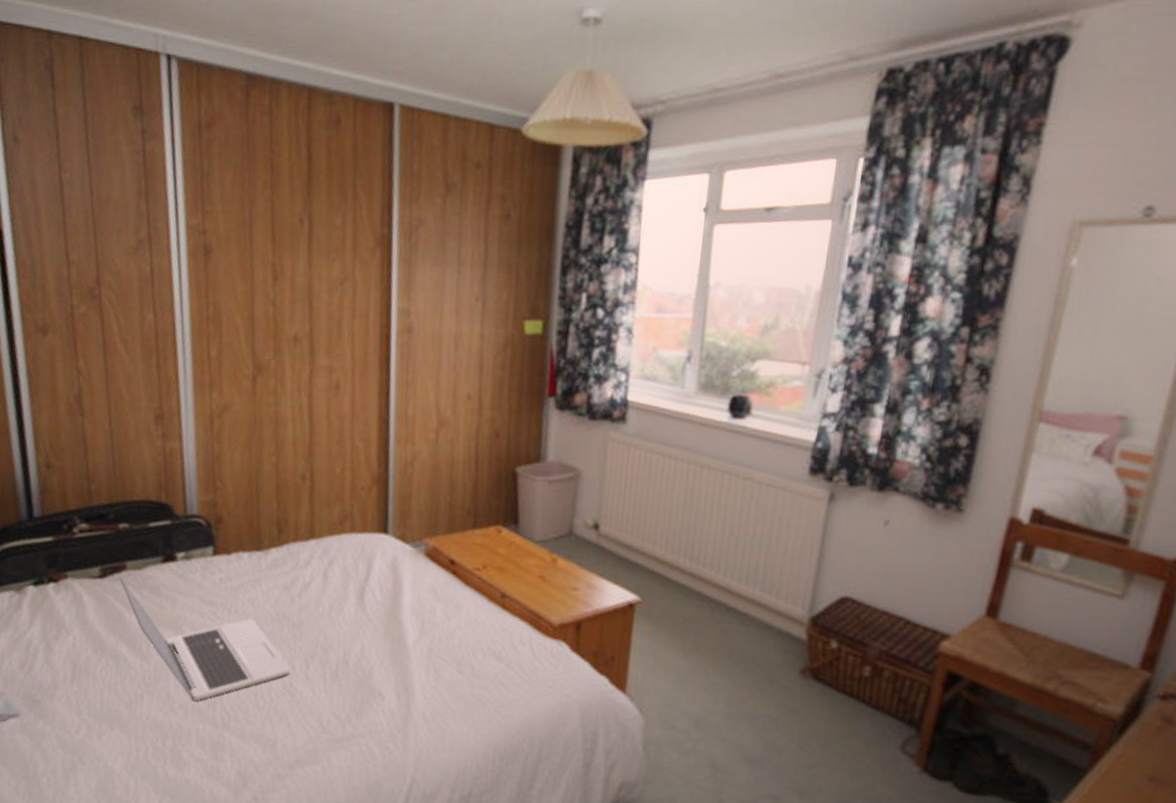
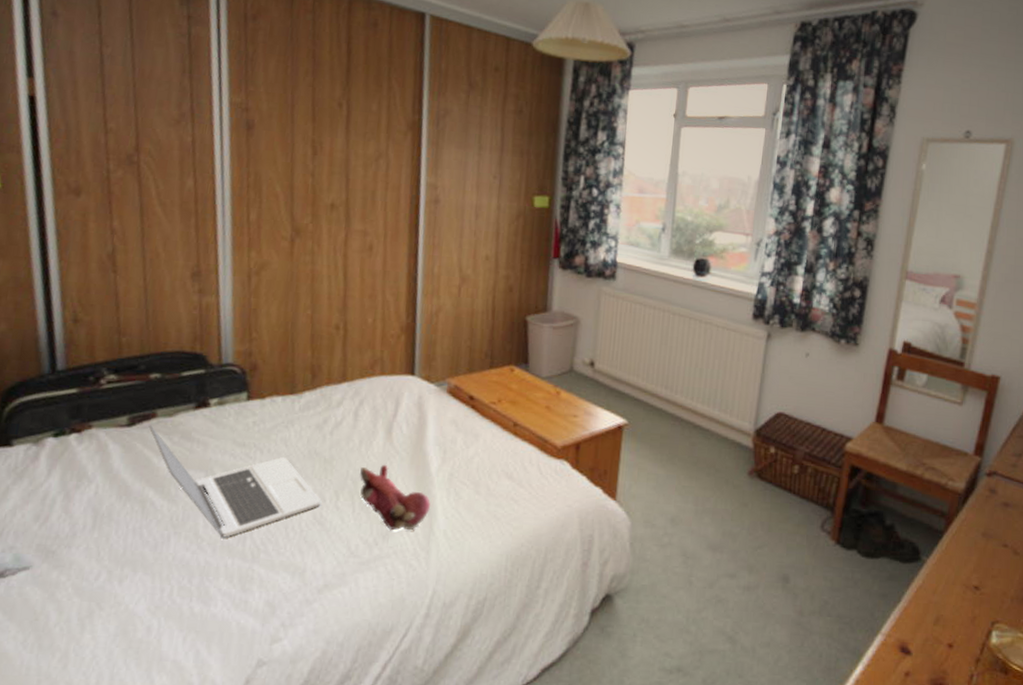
stuffed animal: none [331,633,408,710] -> present [360,464,431,531]

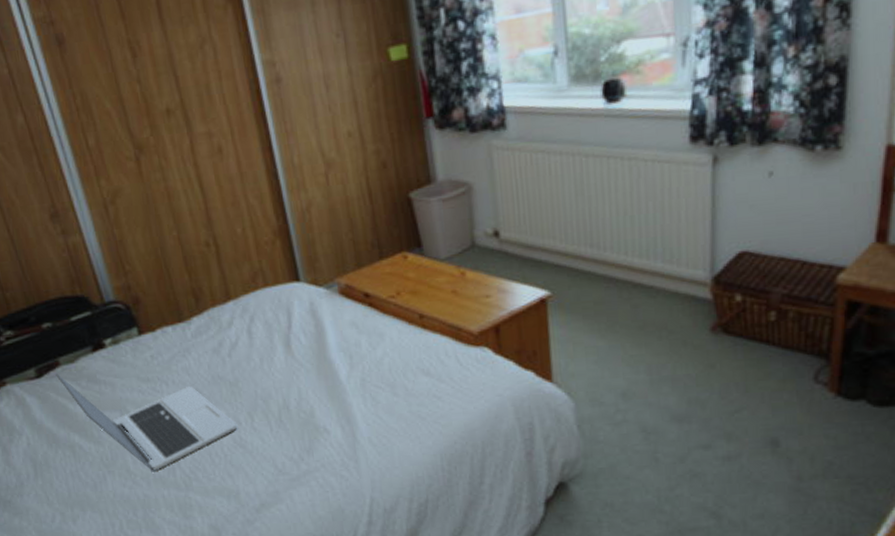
stuffed animal: present [360,464,431,531] -> none [268,379,350,445]

